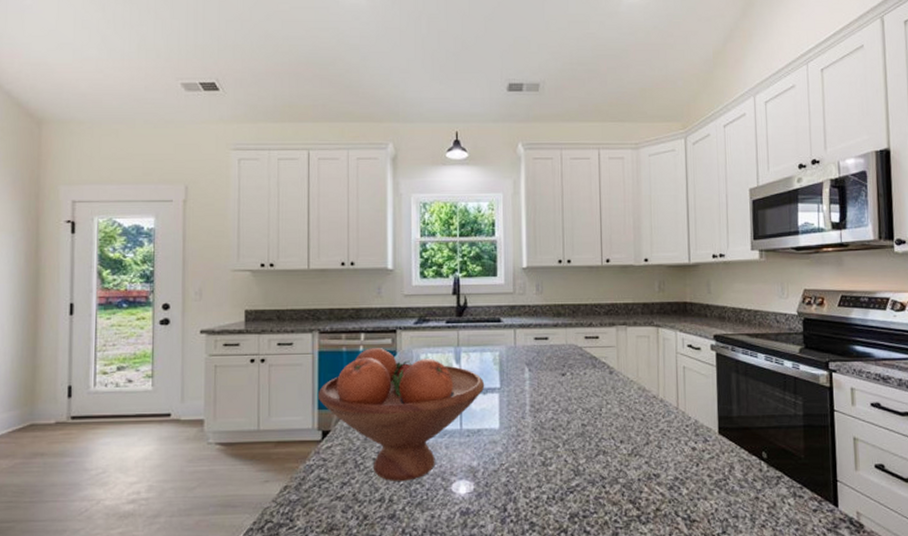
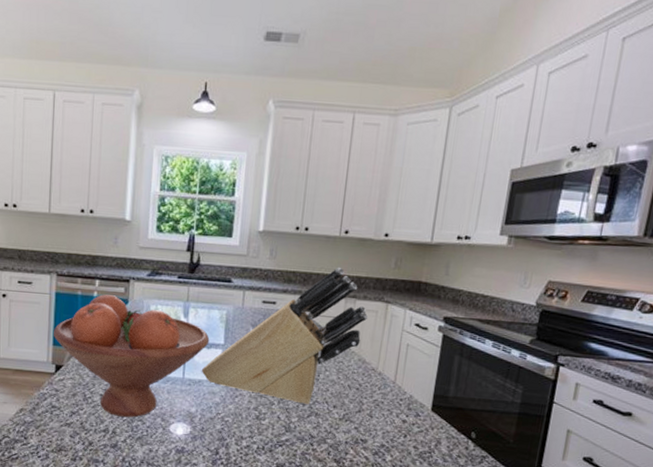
knife block: none [479,295,641,443] -> present [201,267,369,404]

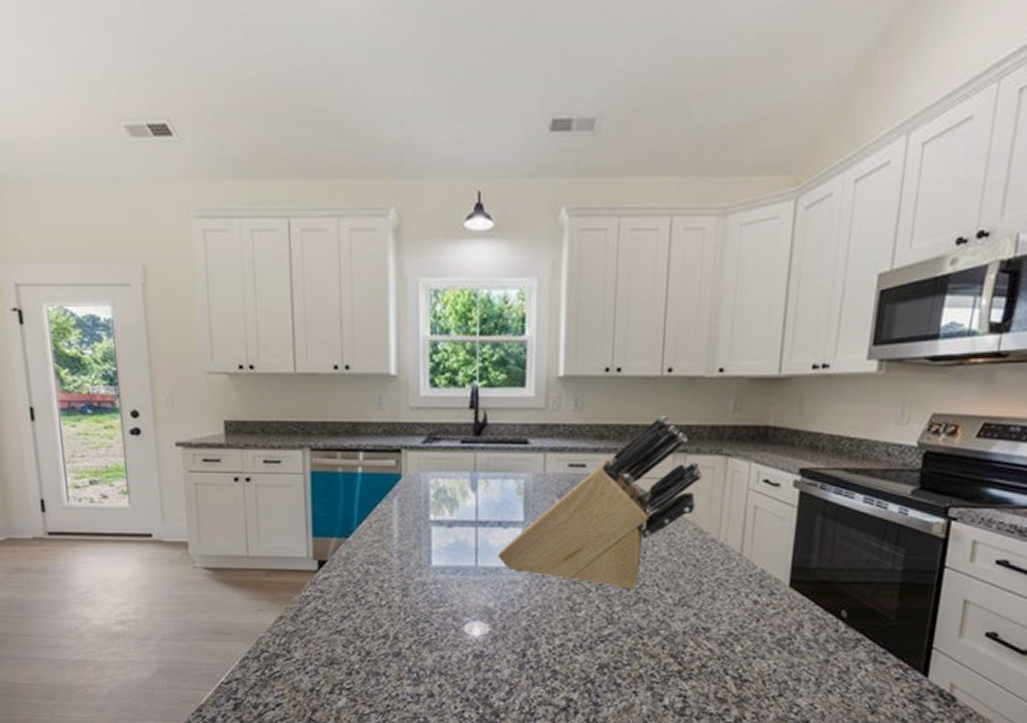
fruit bowl: present [54,294,210,418] -> none [312,470,506,620]

